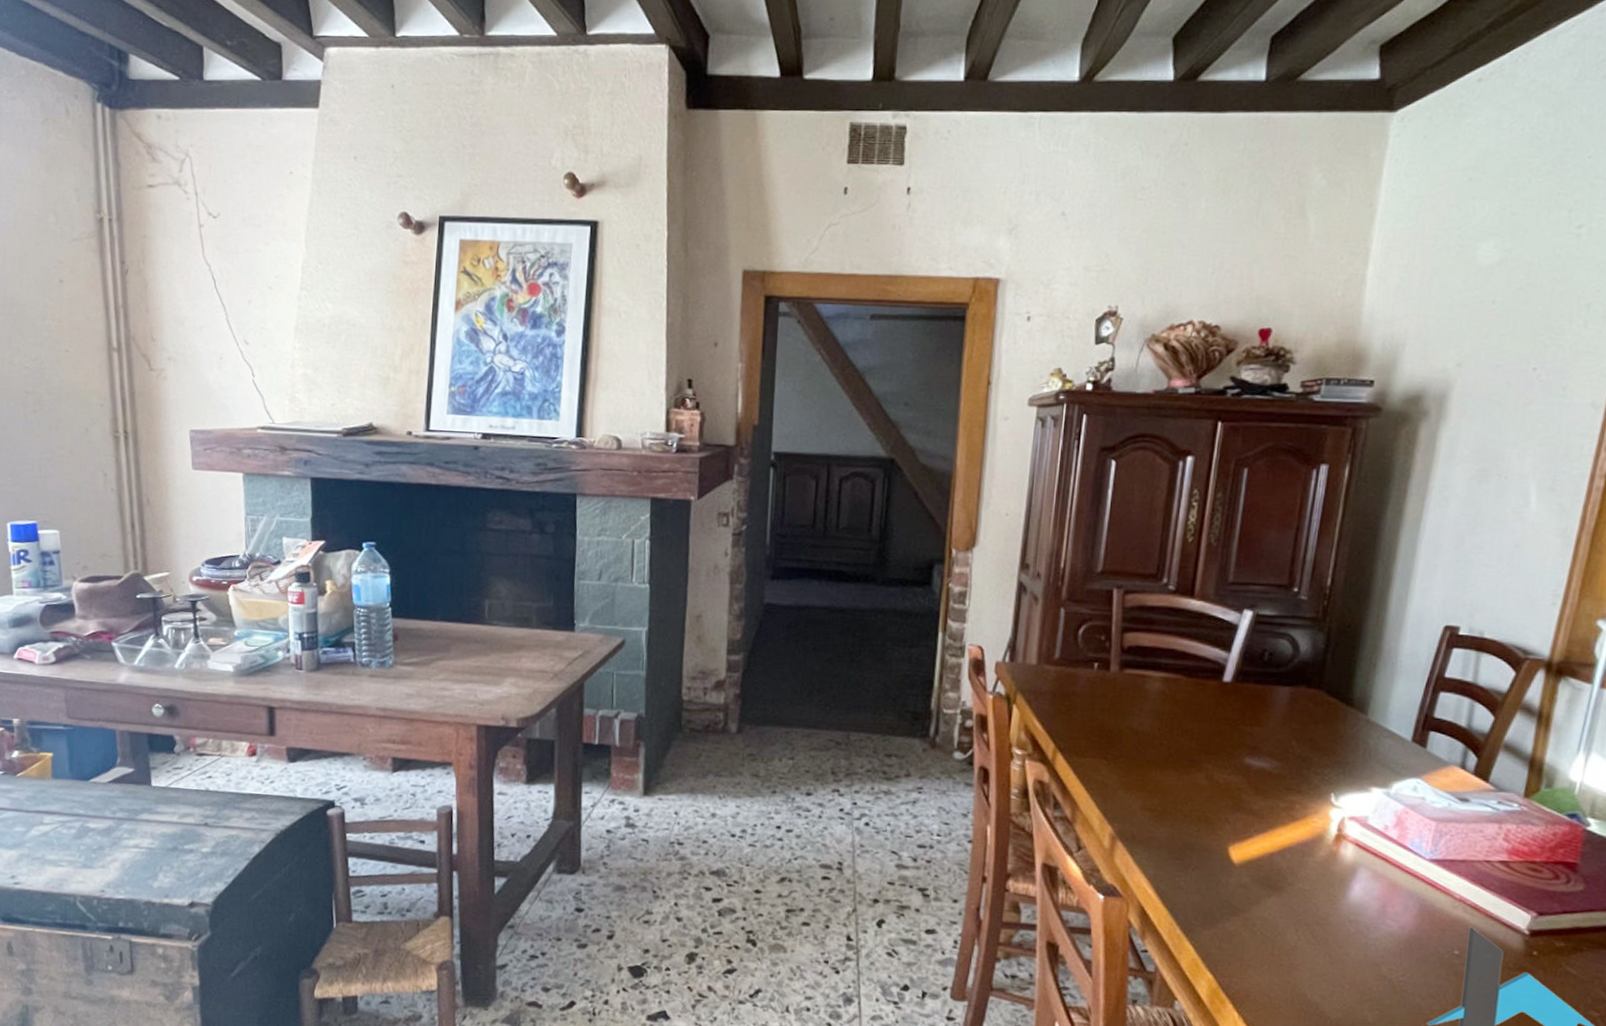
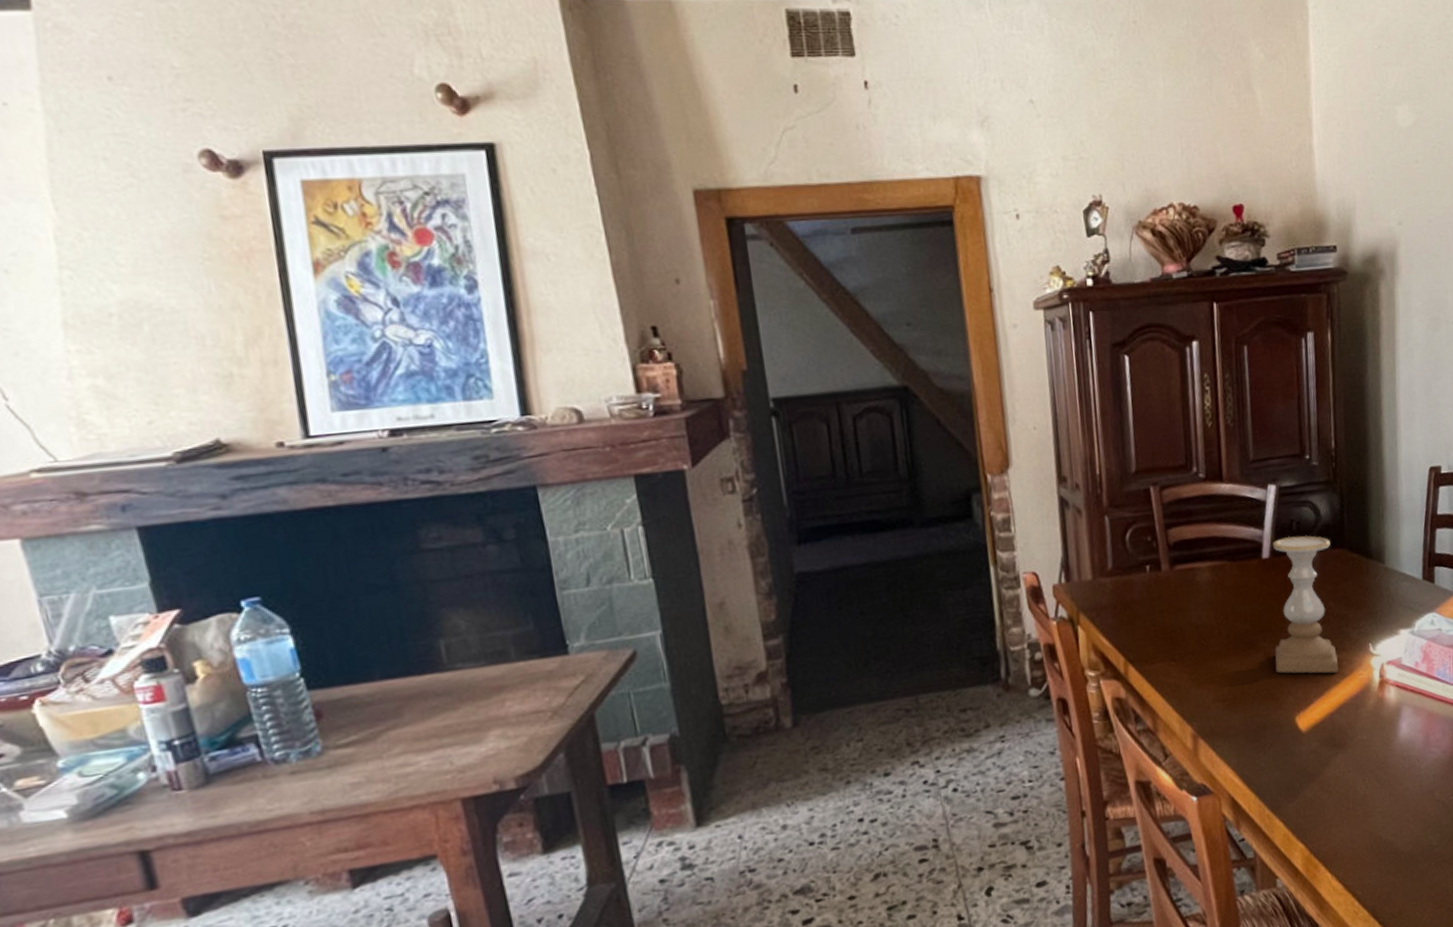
candle holder: none [1216,664,1306,814] -> present [1272,535,1339,674]

